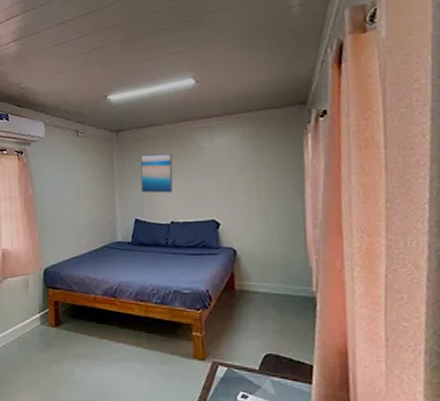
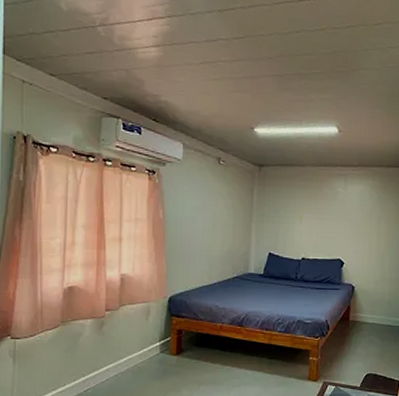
wall art: present [140,153,173,194] -> none [277,192,310,231]

